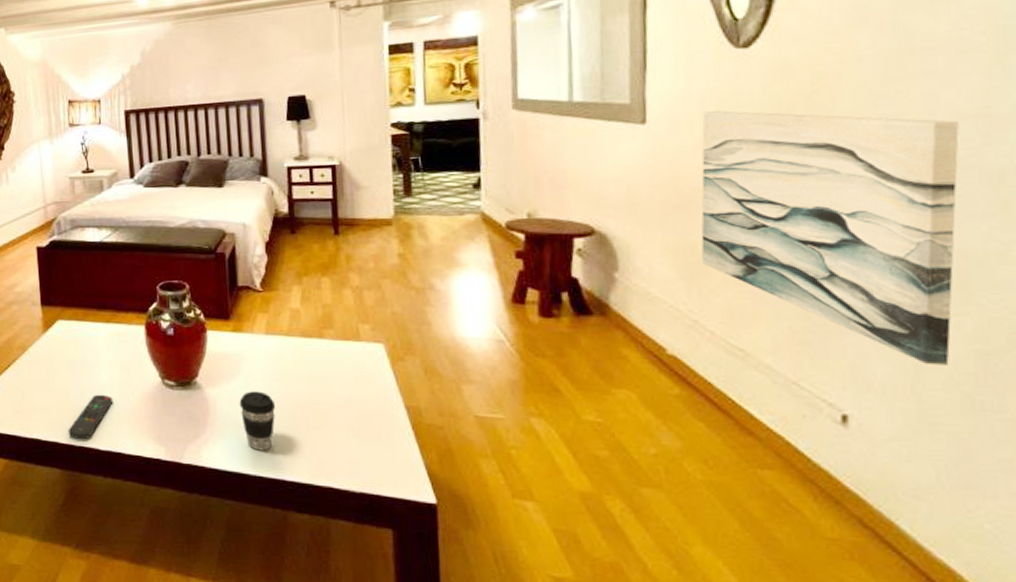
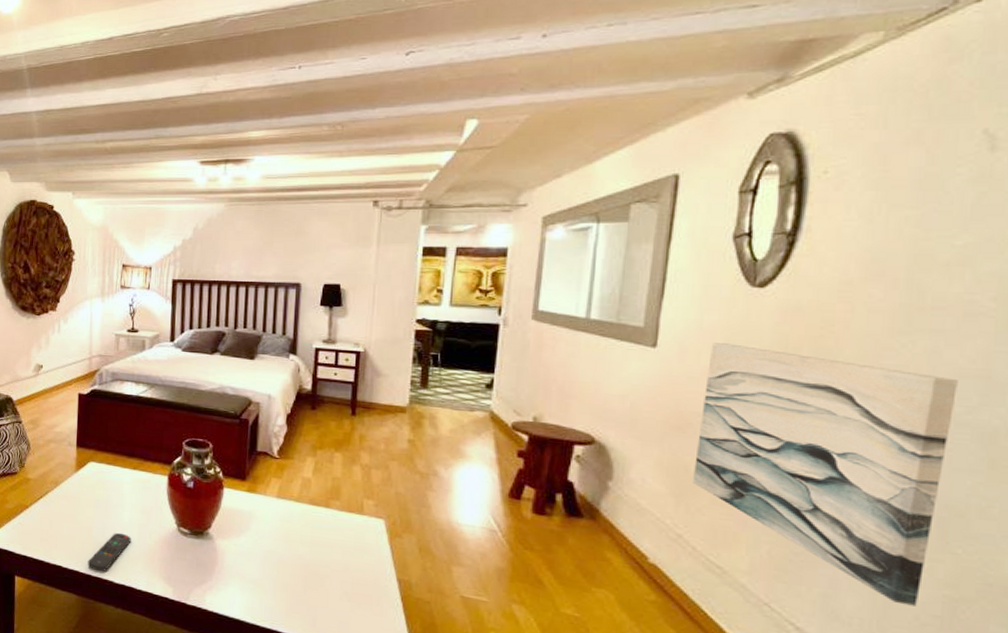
coffee cup: present [239,391,276,451] -> none [245,547,279,603]

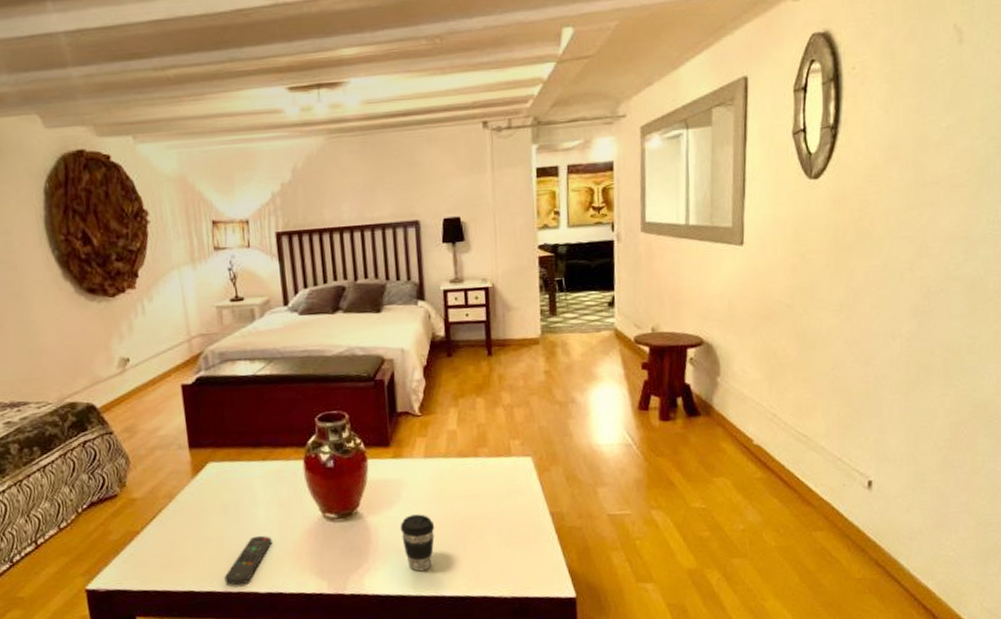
coffee cup: none [245,547,279,603] -> present [400,514,435,572]
wall art: present [692,343,958,607] -> none [779,233,949,436]

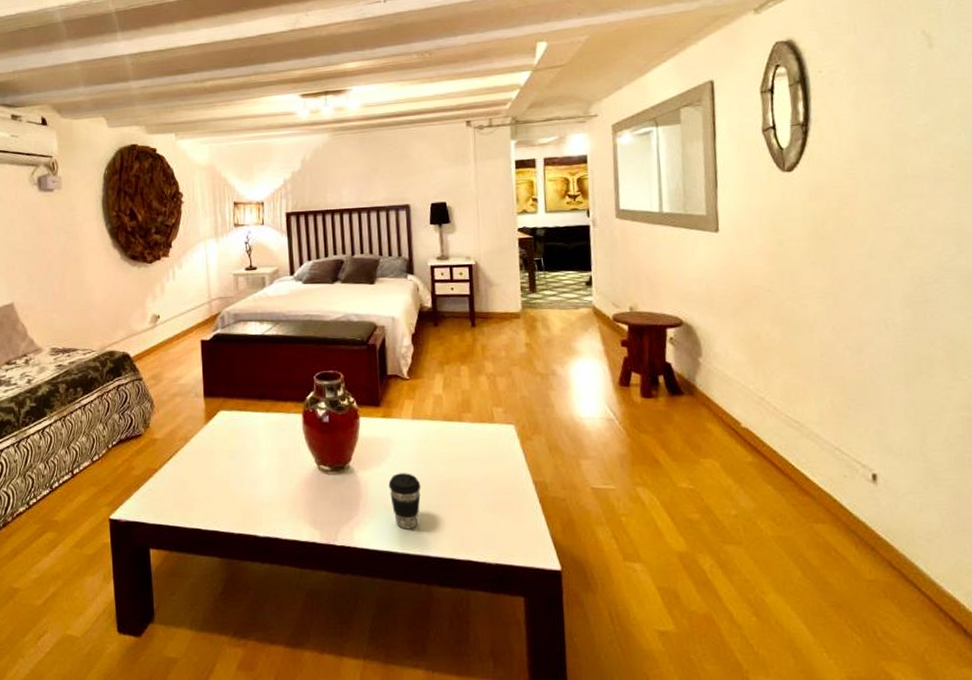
remote control: present [224,536,272,586] -> none [228,482,272,528]

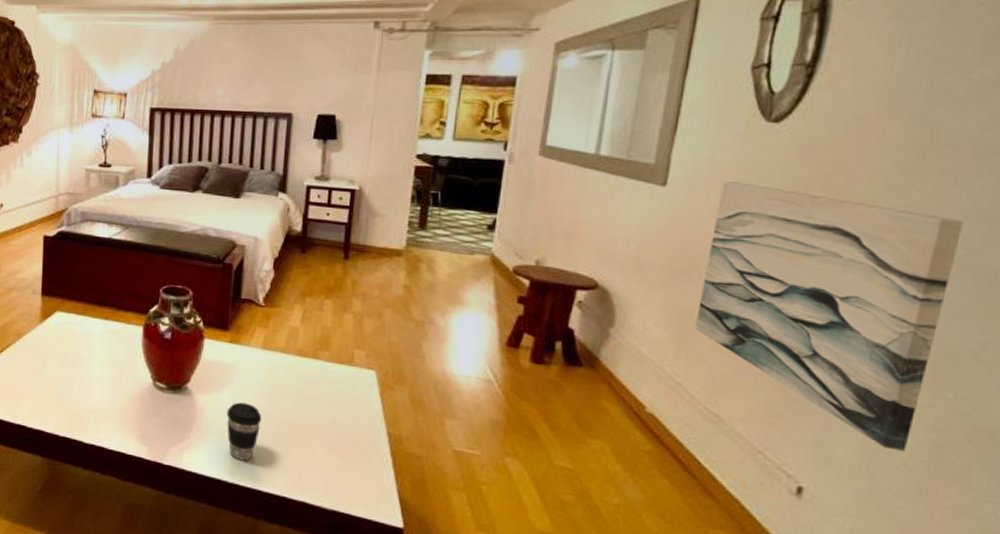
wall art: none [760,222,945,430] -> present [694,181,963,452]

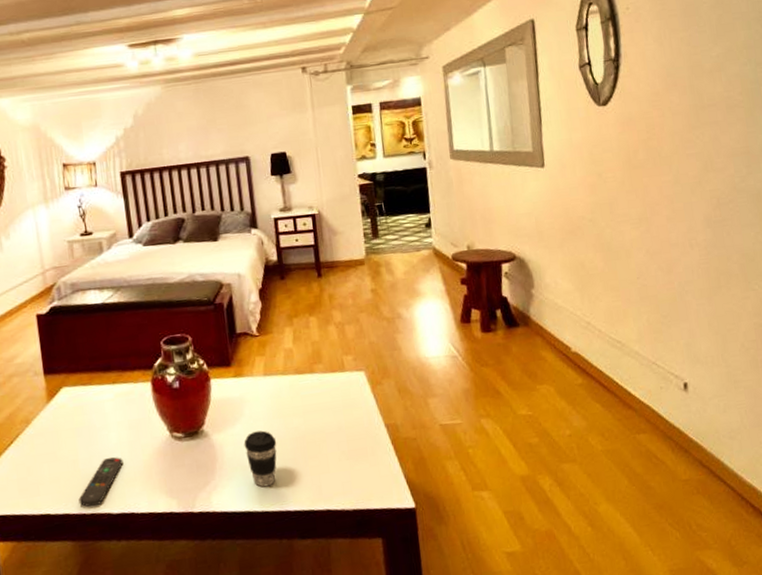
remote control: none [54,389,102,432] -> present [78,457,123,508]
wall art: present [694,181,963,452] -> none [581,154,742,338]

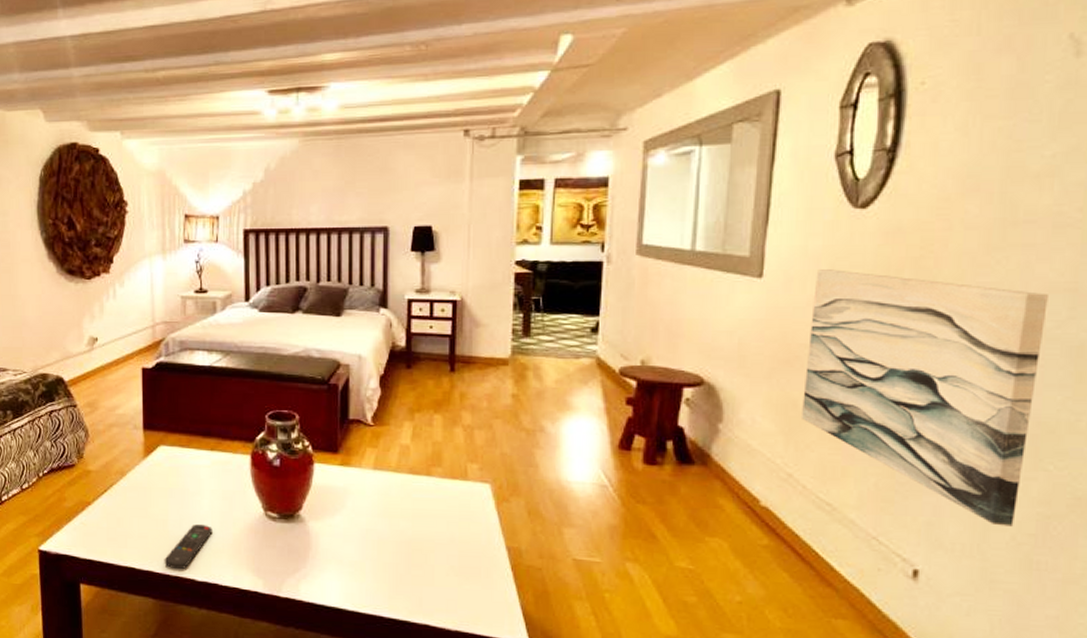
coffee cup: present [244,430,277,488] -> none [342,526,379,587]
wall art: none [581,154,742,338] -> present [800,269,1048,527]

